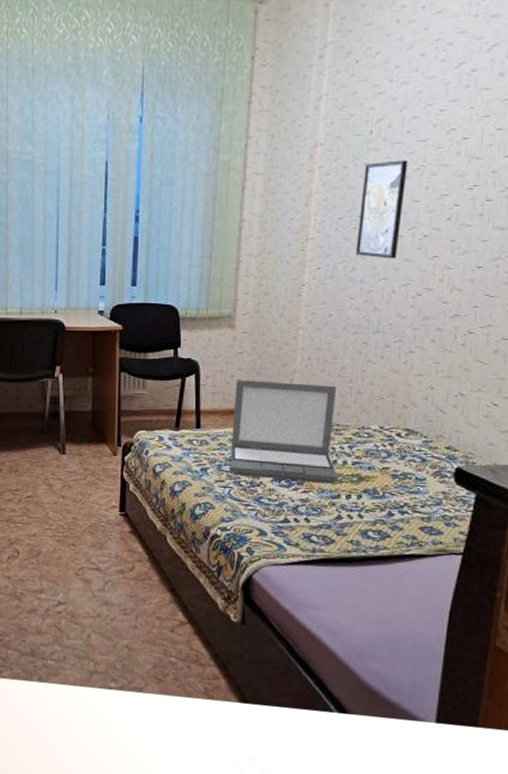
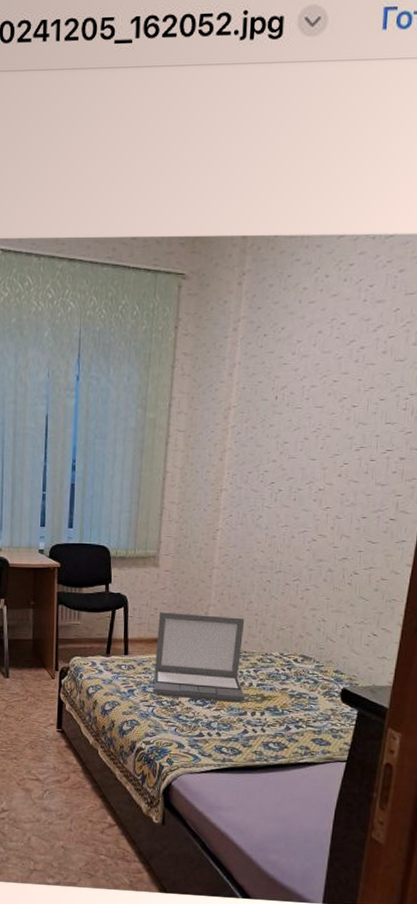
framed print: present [355,160,408,259] -> none [261,423,307,509]

